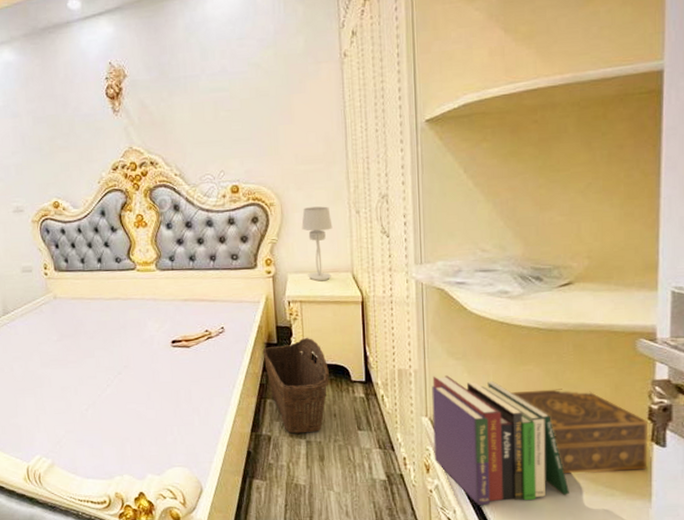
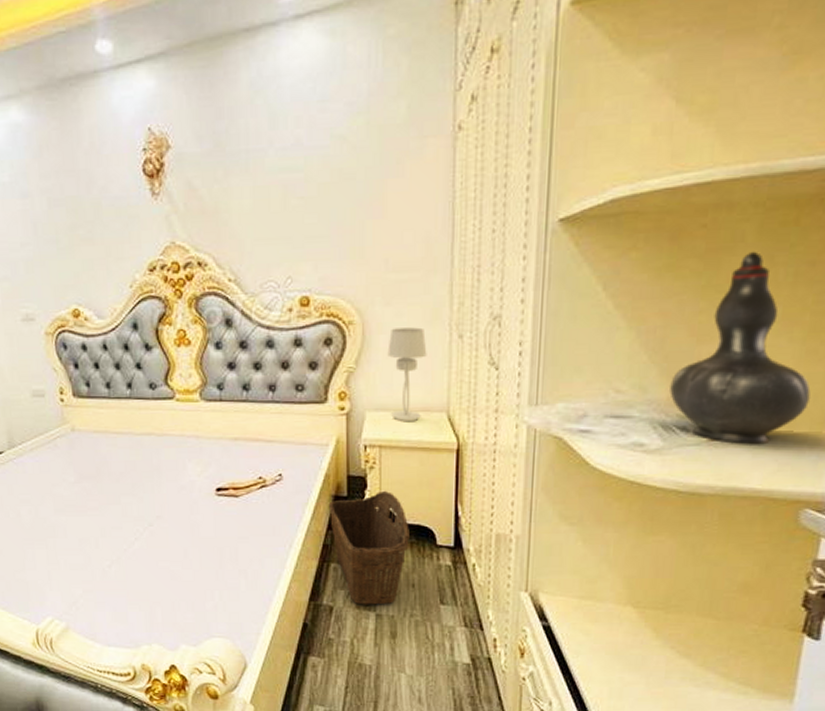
books: present [431,375,569,505] -> none [531,544,693,697]
decorative box: present [510,389,649,473] -> none [633,565,802,667]
decorative vase: none [523,139,632,290] -> present [669,251,811,445]

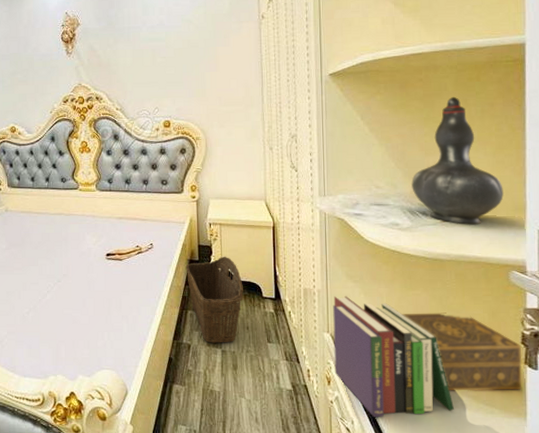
table lamp: present [387,327,427,422] -> none [223,142,249,207]
books: none [531,544,693,697] -> present [333,296,454,417]
decorative box: none [633,565,802,667] -> present [401,313,522,391]

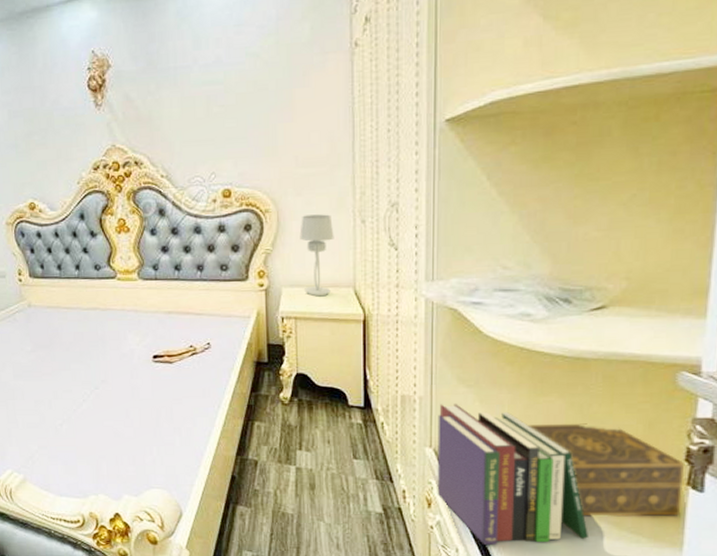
wicker basket: present [185,256,243,343] -> none [251,356,324,459]
table lamp: none [223,142,249,207] -> present [299,214,334,297]
decorative vase: present [411,96,504,225] -> none [551,143,680,315]

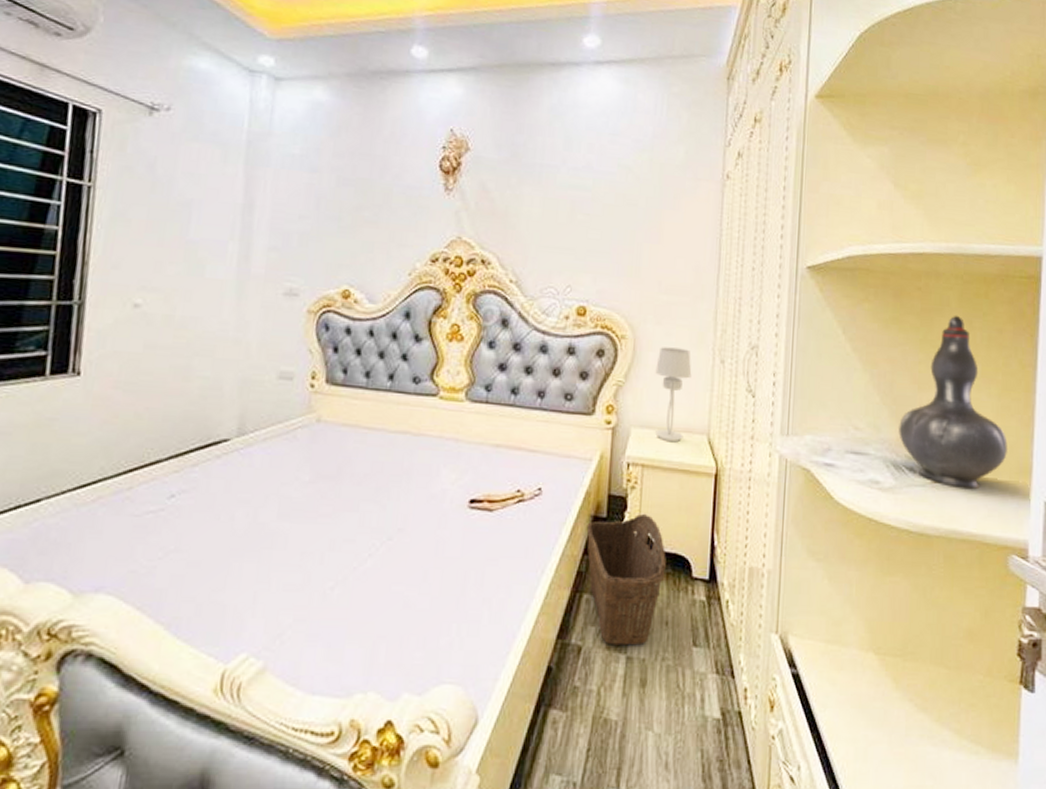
wicker basket: none [251,356,324,459] -> present [586,513,666,646]
books: present [437,404,588,545] -> none [781,580,931,760]
decorative box: present [527,423,686,517] -> none [874,608,1018,722]
decorative vase: none [551,143,680,315] -> present [899,315,1008,490]

